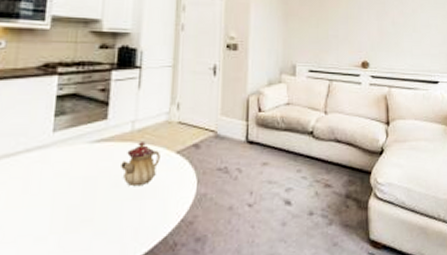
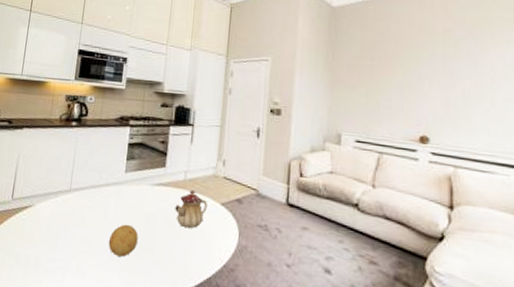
fruit: none [31,195,74,238] -> present [108,224,138,257]

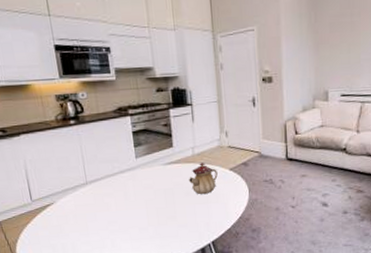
fruit: present [108,224,138,257] -> none [134,201,162,228]

